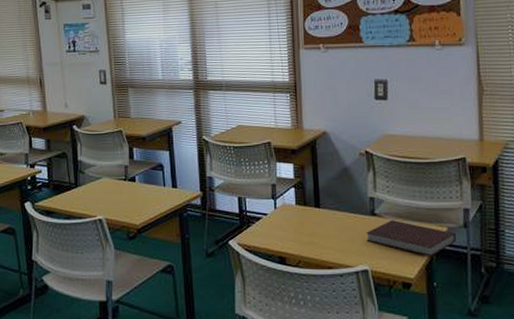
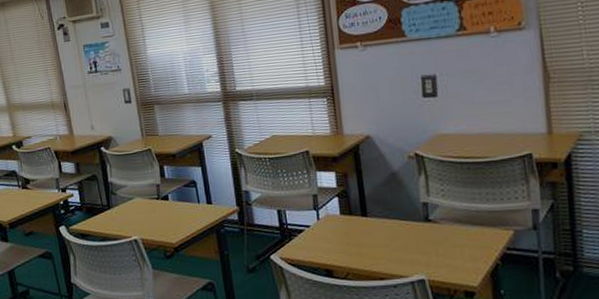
notebook: present [366,220,456,256] -> none [420,225,525,263]

